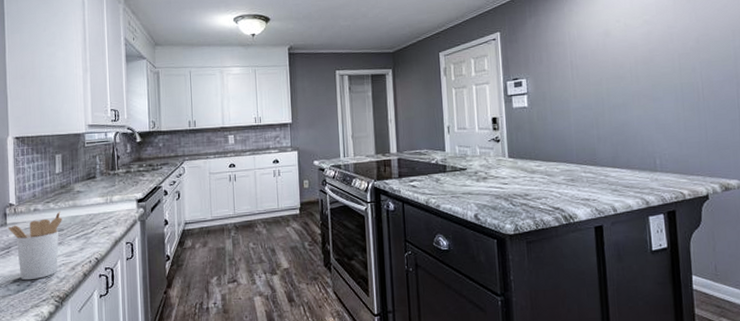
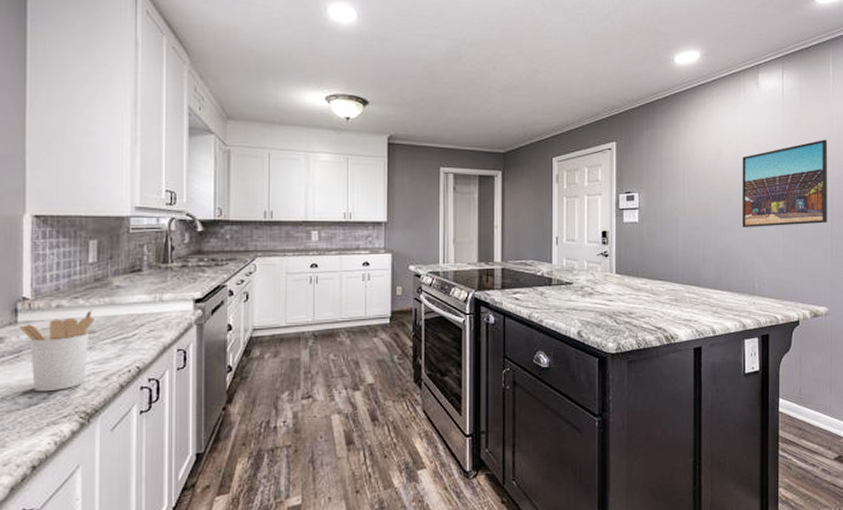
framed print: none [632,8,732,105] -> present [742,139,828,228]

